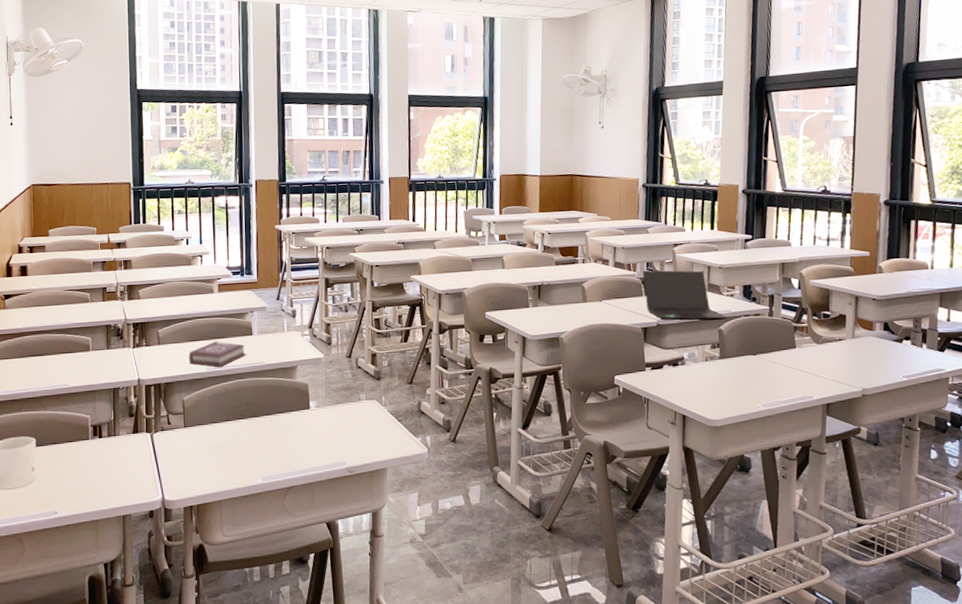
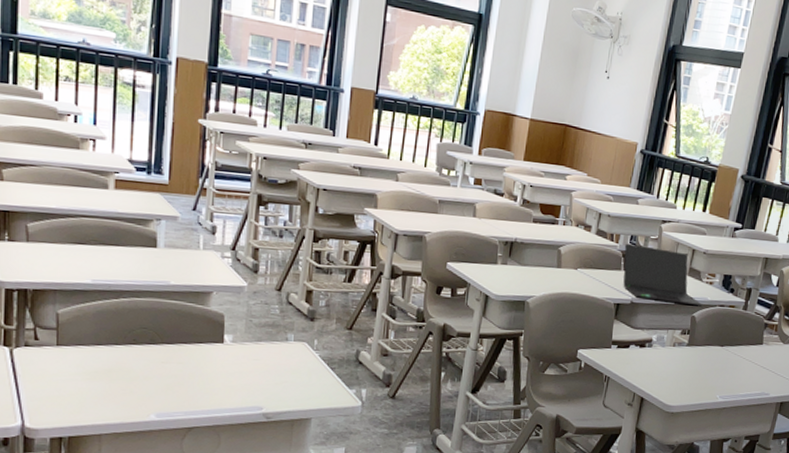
book: present [189,341,246,368] -> none [68,248,147,281]

